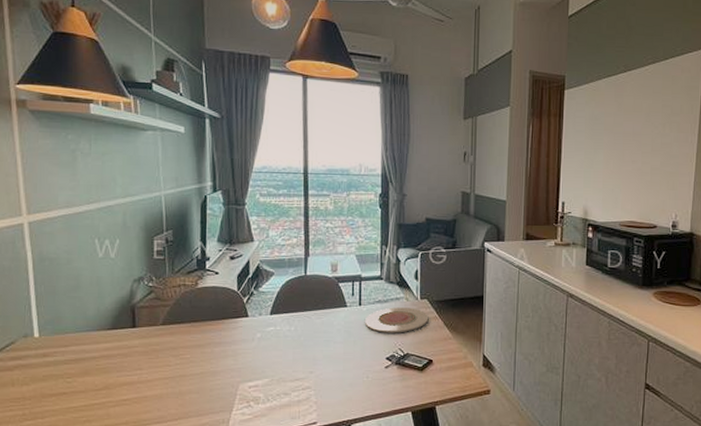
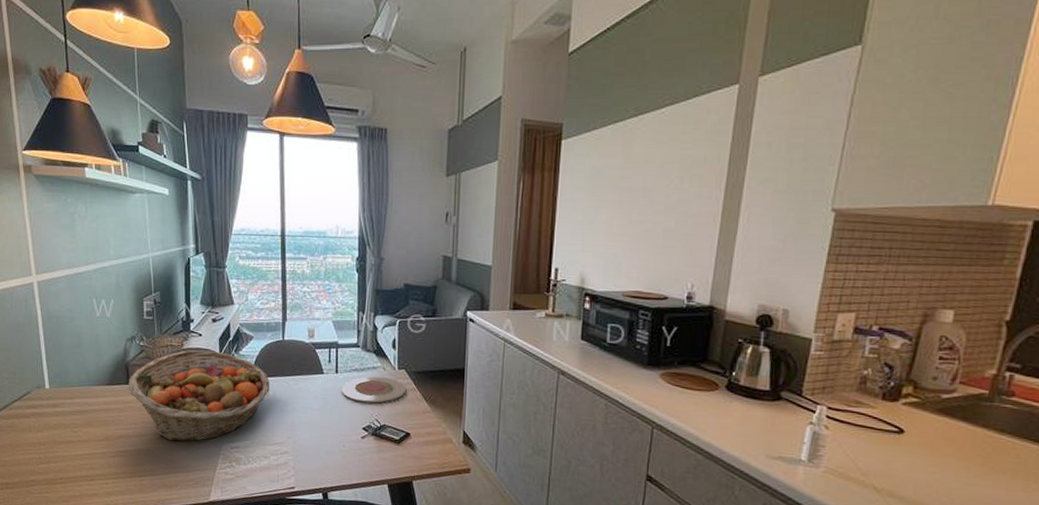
fruit basket: none [133,288,291,385] -> present [128,349,270,442]

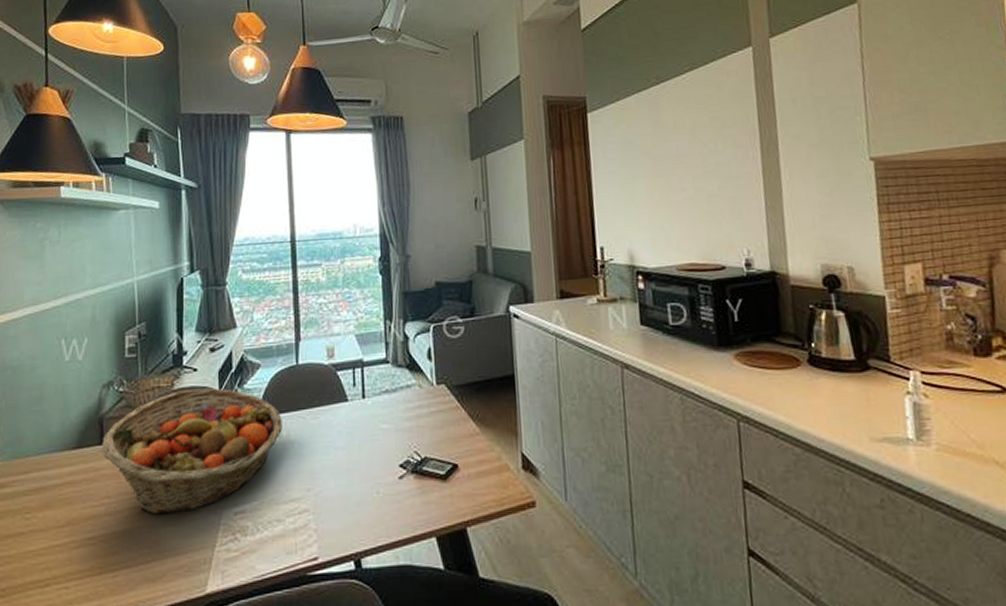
plate: present [342,376,407,404] -> none [371,396,449,432]

